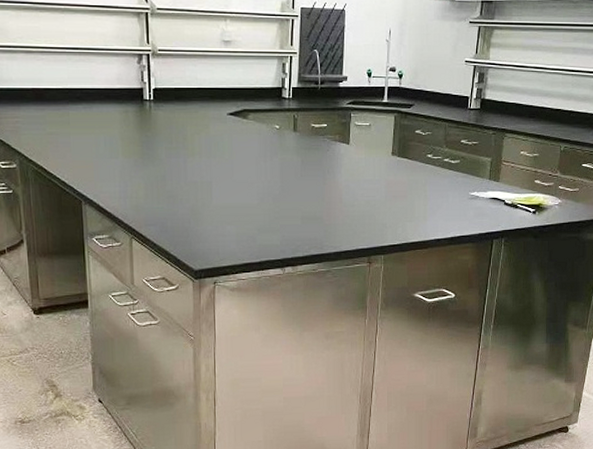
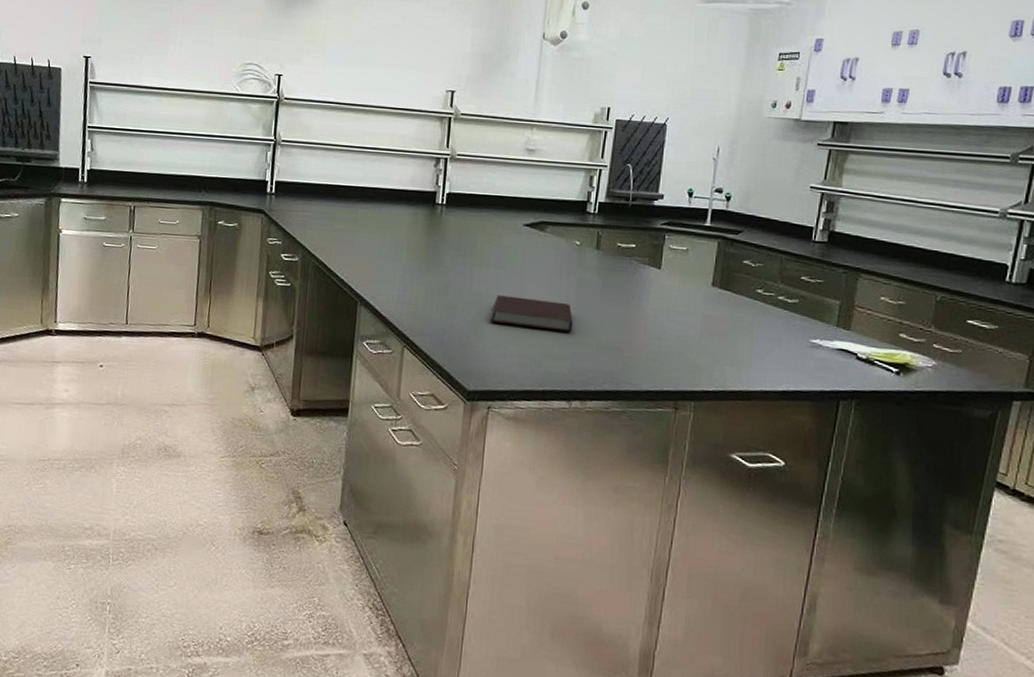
notebook: none [207,181,279,209] -> present [491,295,573,332]

